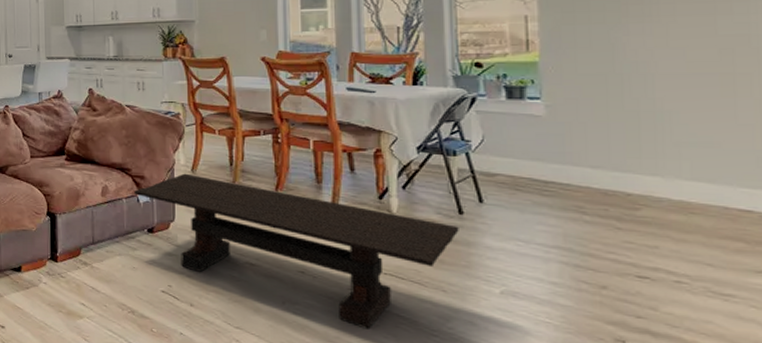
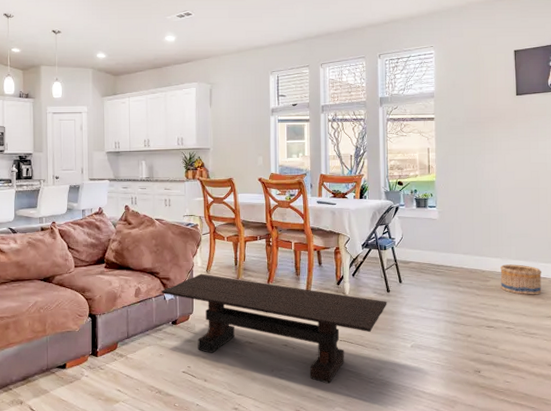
basket: none [661,186,745,237] -> present [500,264,542,295]

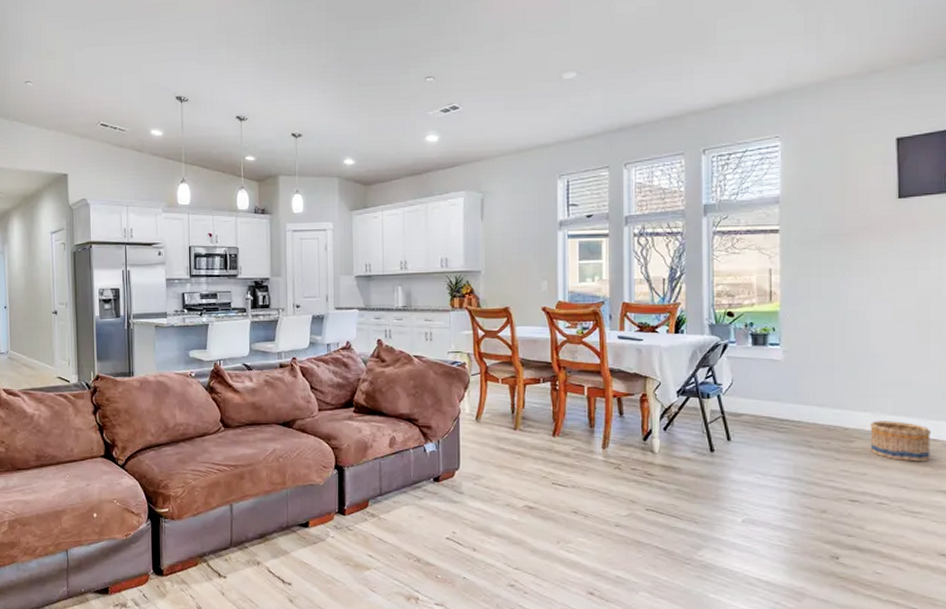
coffee table: present [162,273,387,384] -> none [421,422,710,562]

